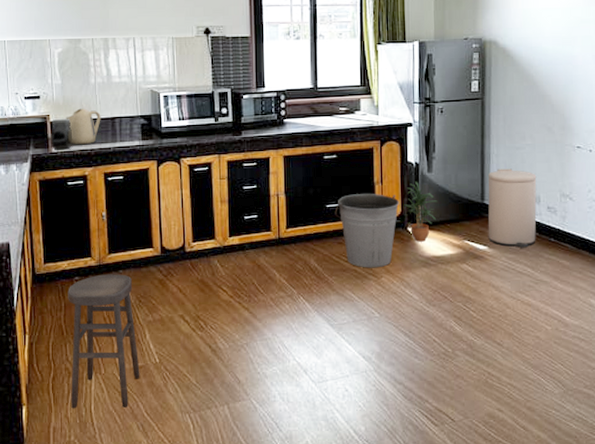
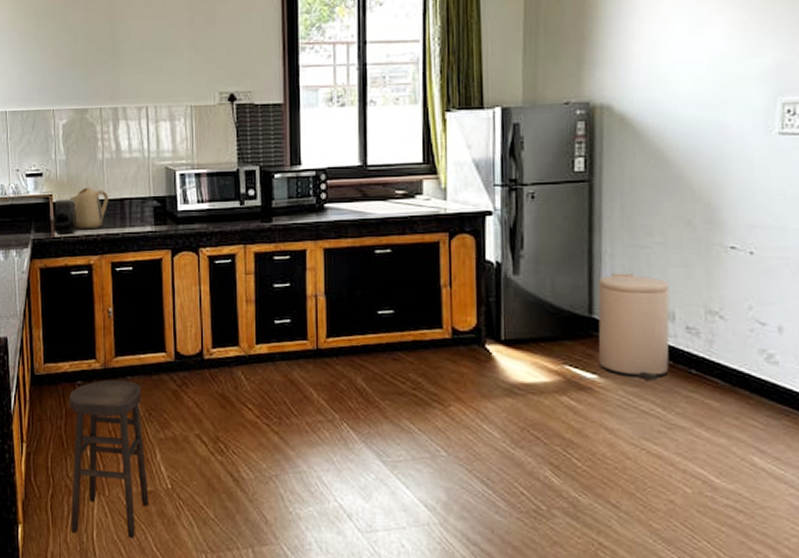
bucket: present [335,193,400,268] -> none [388,298,475,394]
potted plant: present [404,181,438,242] -> none [480,285,527,364]

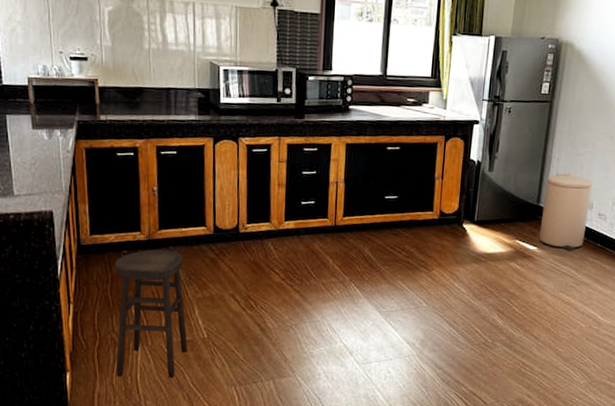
jar: present [53,198,78,235] -> none [99,83,124,119]
kettle: present [70,187,109,230] -> none [116,75,155,115]

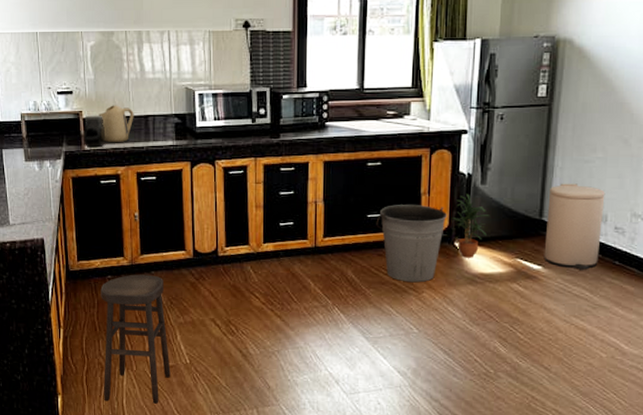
jar: none [99,83,124,119] -> present [83,115,106,148]
kettle: none [116,75,155,115] -> present [98,105,134,143]
bucket: none [393,187,458,261] -> present [376,204,448,283]
potted plant: none [462,179,495,239] -> present [452,193,490,258]

